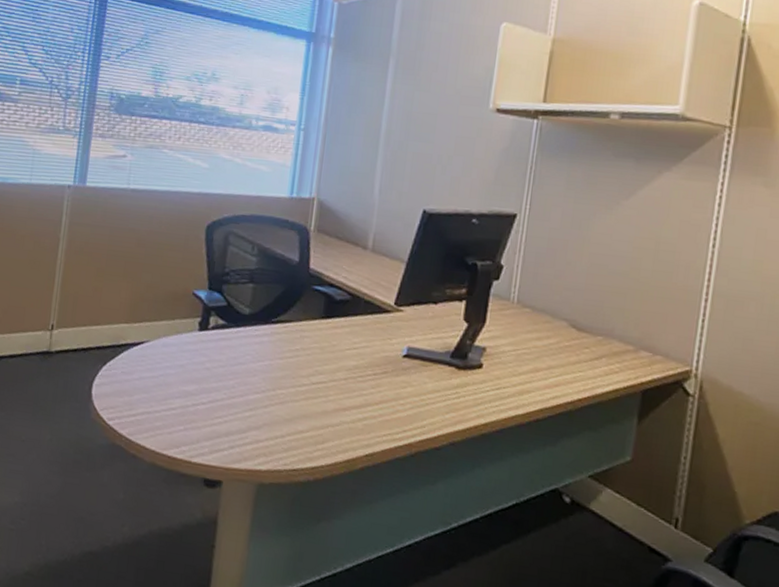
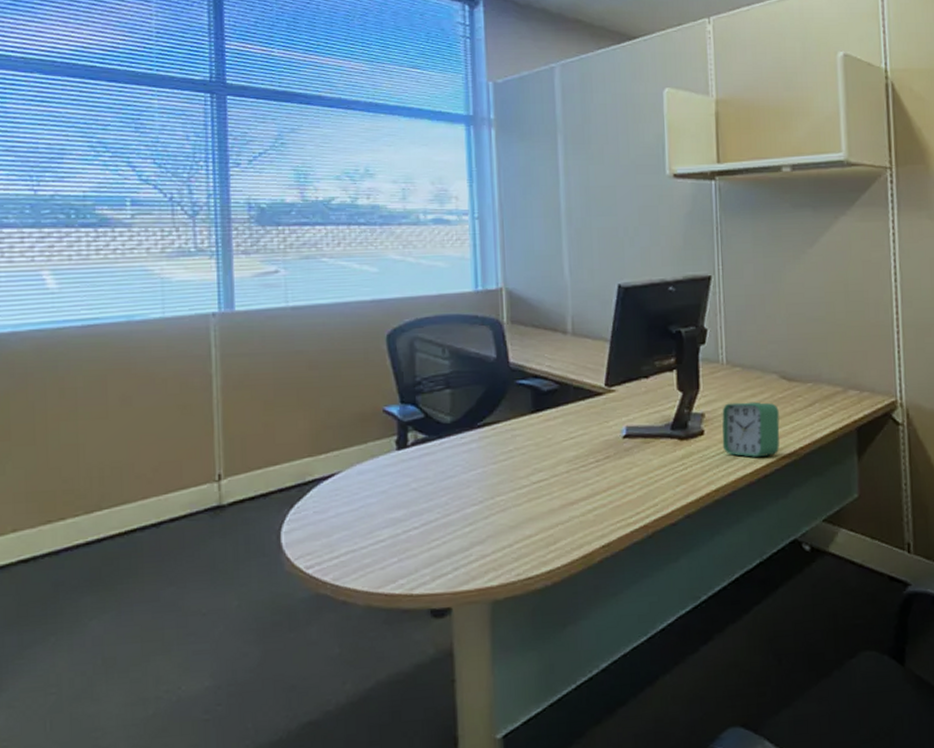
alarm clock: none [498,342,563,402] -> present [722,401,780,458]

